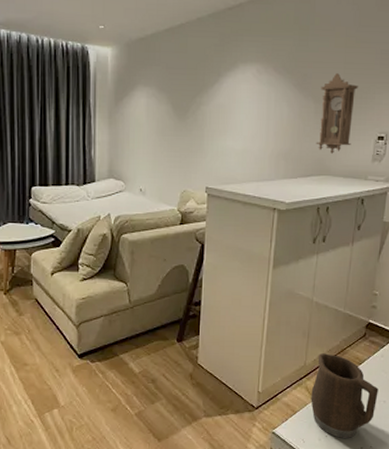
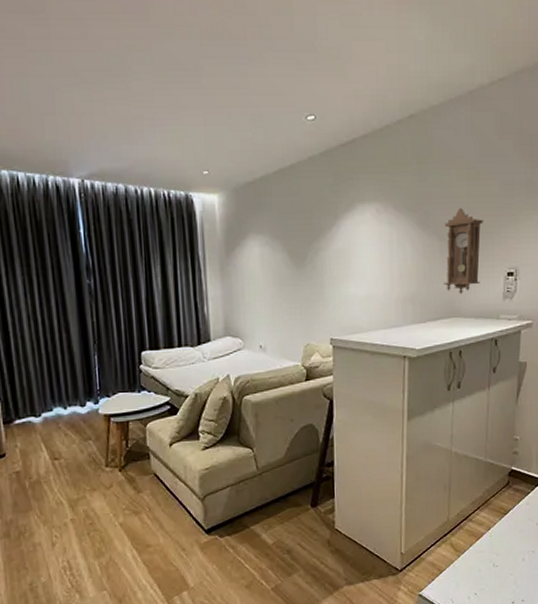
mug: present [311,353,379,438] -> none [456,506,526,594]

